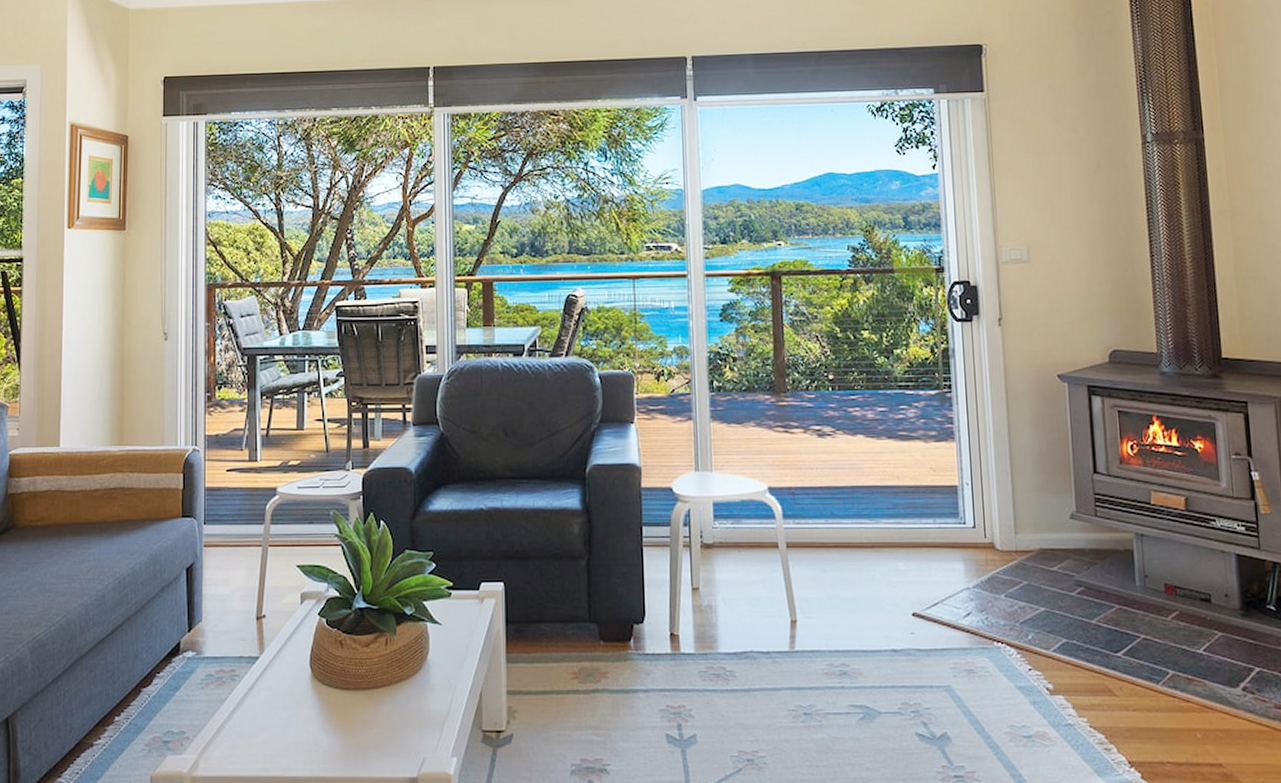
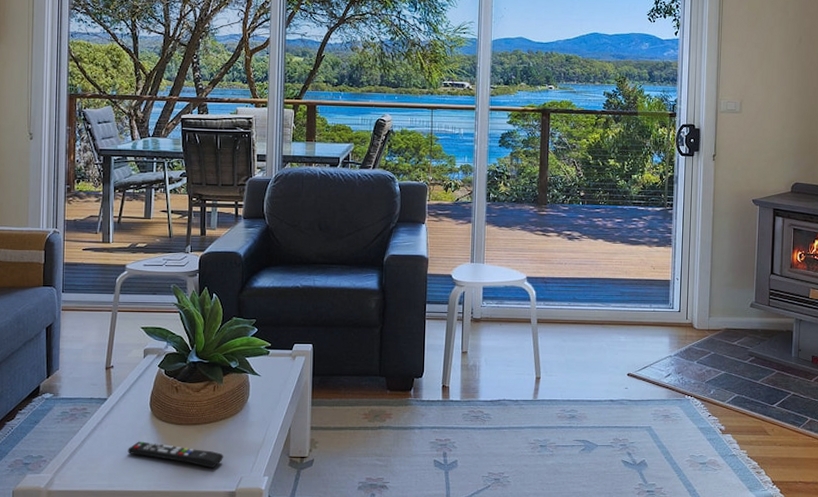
remote control: none [285,711,402,747] -> present [128,441,224,469]

